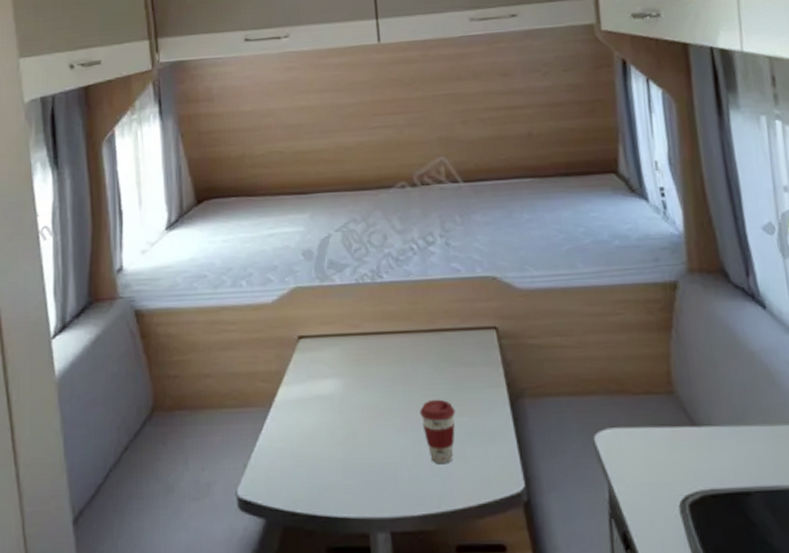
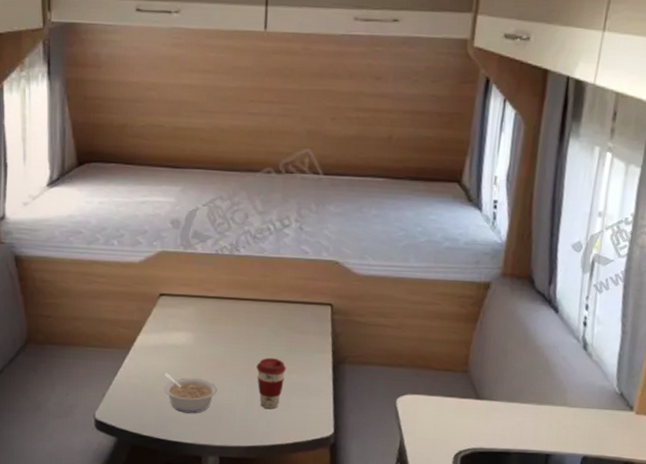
legume: none [312,430,378,479] -> present [163,372,218,414]

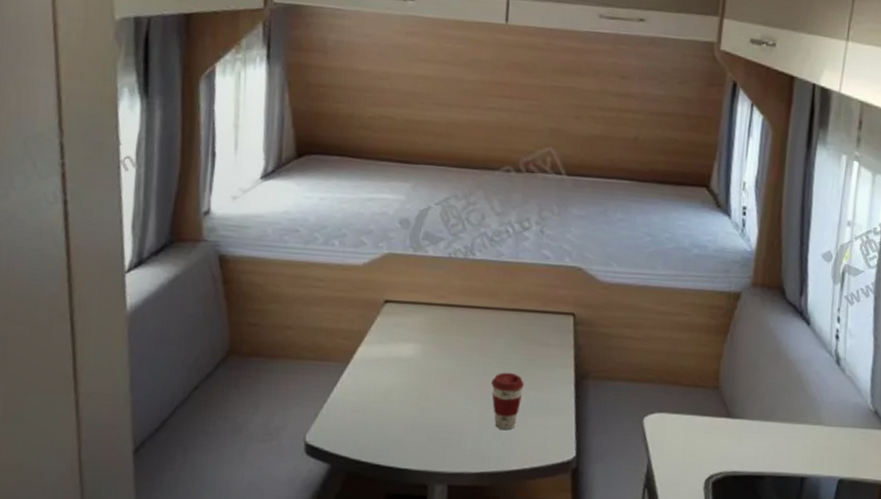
legume: present [163,372,218,414] -> none [385,389,448,436]

